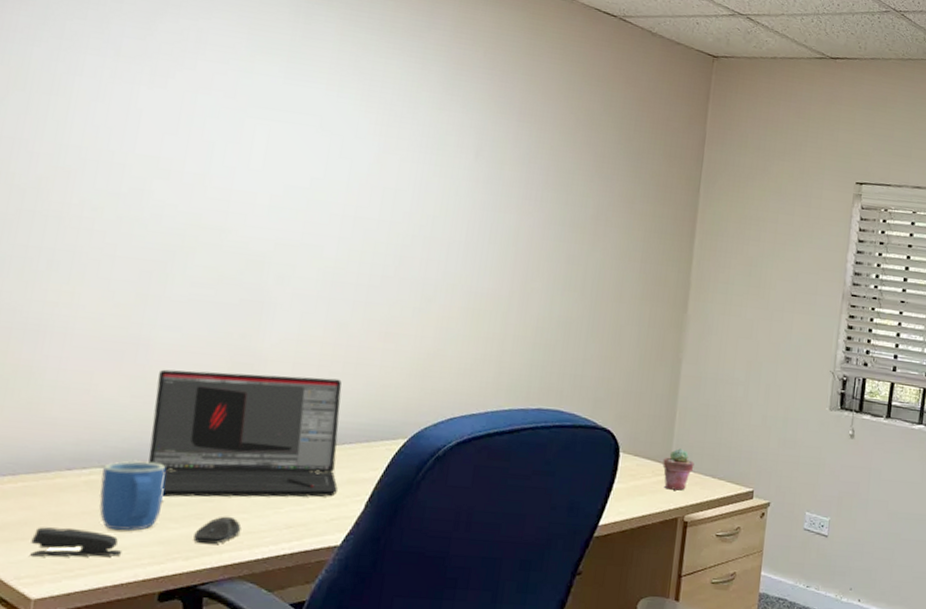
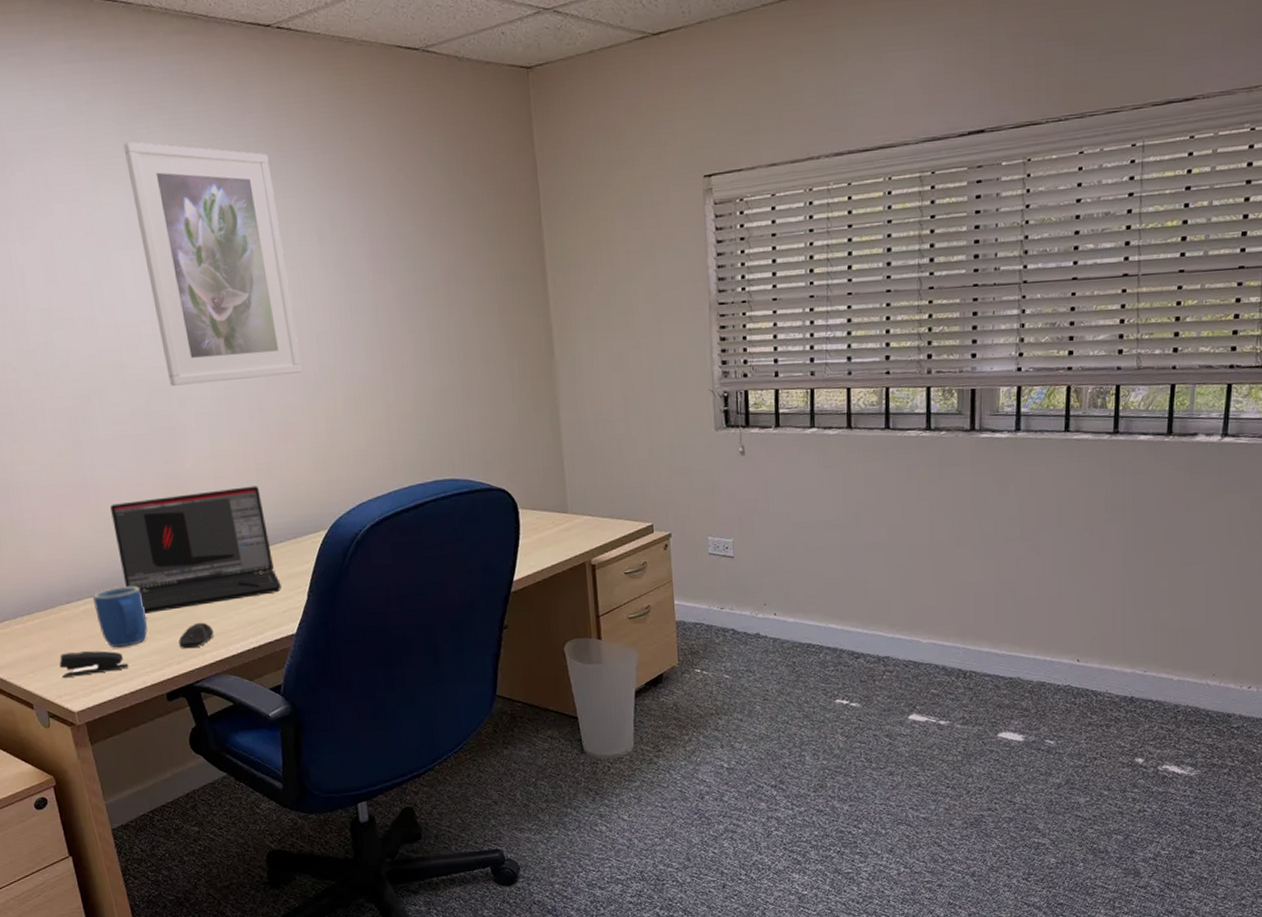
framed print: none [272,23,444,276] -> present [123,142,303,386]
potted succulent: present [662,448,695,491] -> none [560,495,591,537]

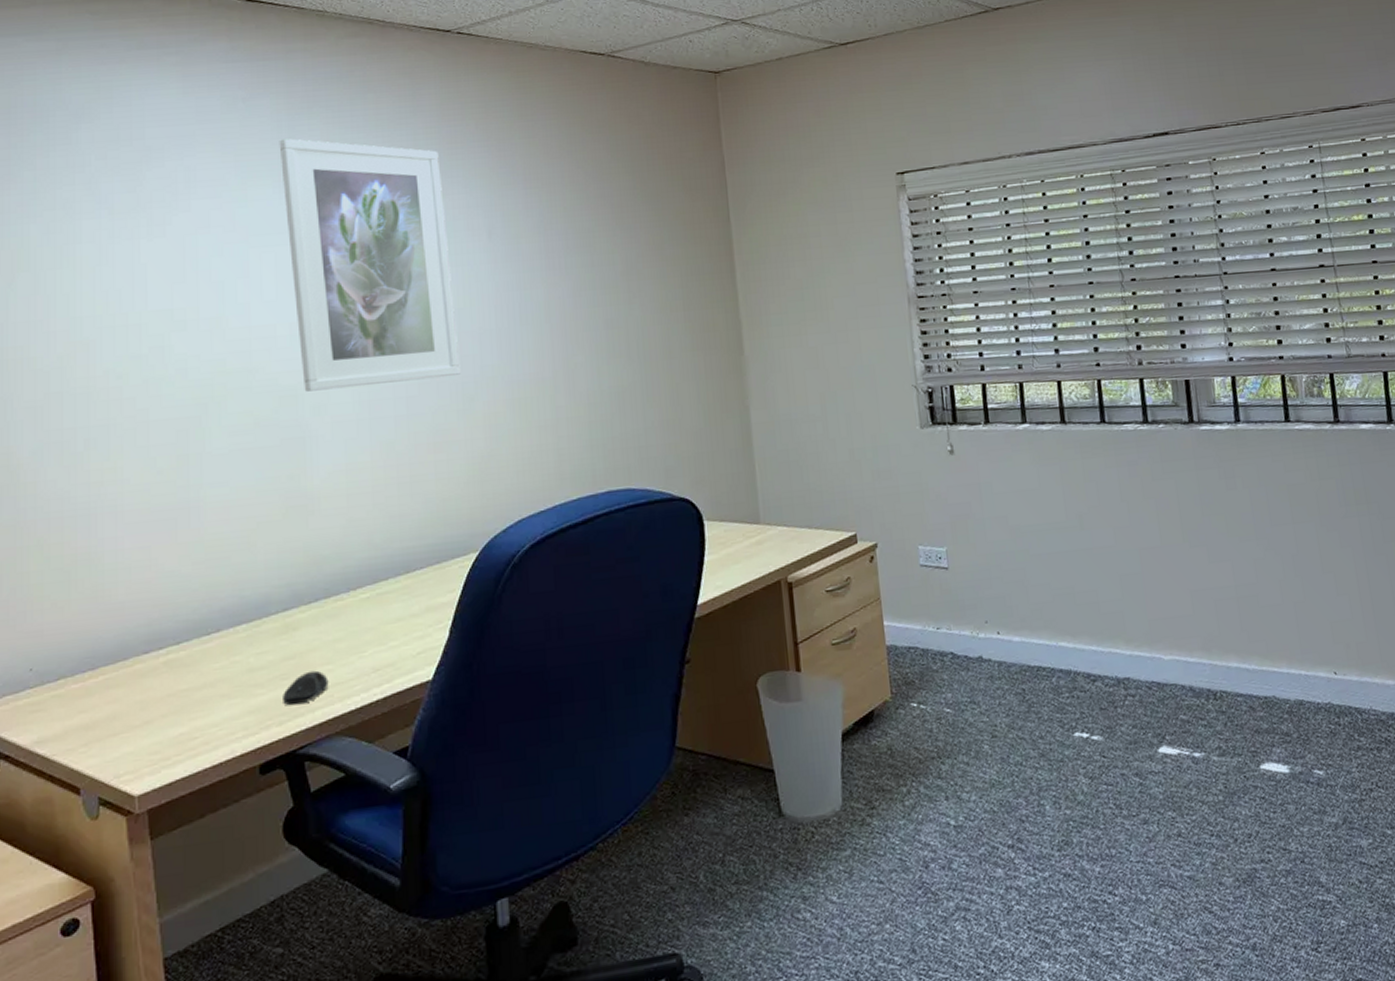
stapler: present [59,650,129,679] -> none [123,712,215,752]
mug: present [93,586,149,648] -> none [178,628,246,708]
laptop: present [110,486,281,614] -> none [216,502,418,663]

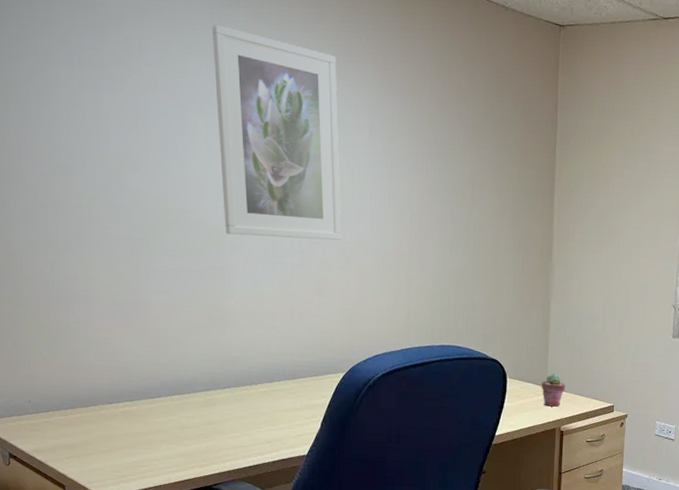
computer mouse: present [283,670,329,706] -> none [204,435,236,456]
potted succulent: none [751,503,787,551] -> present [541,373,566,407]

